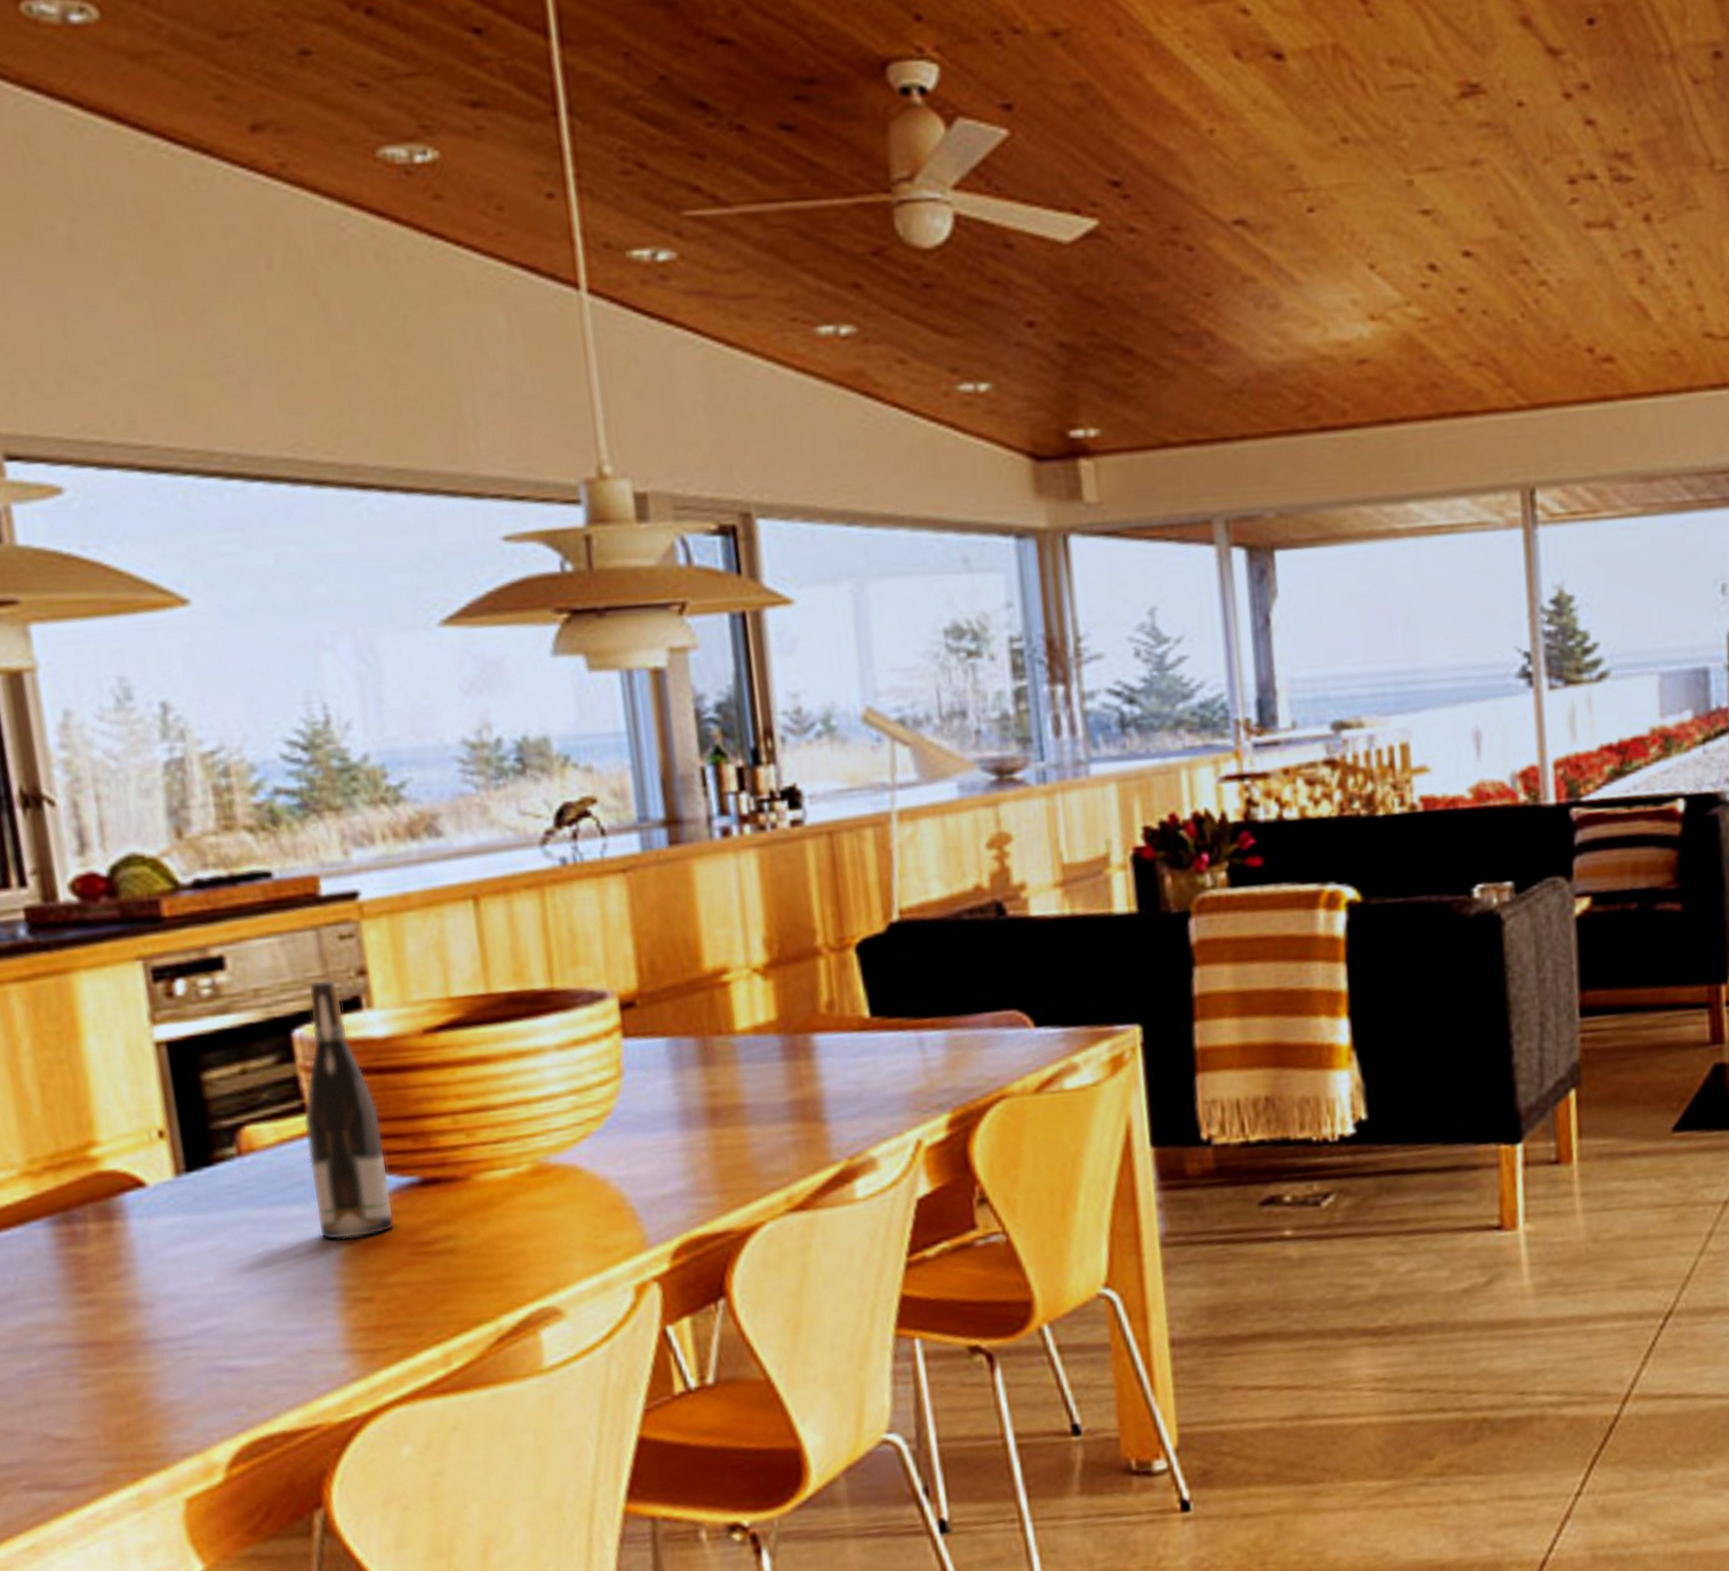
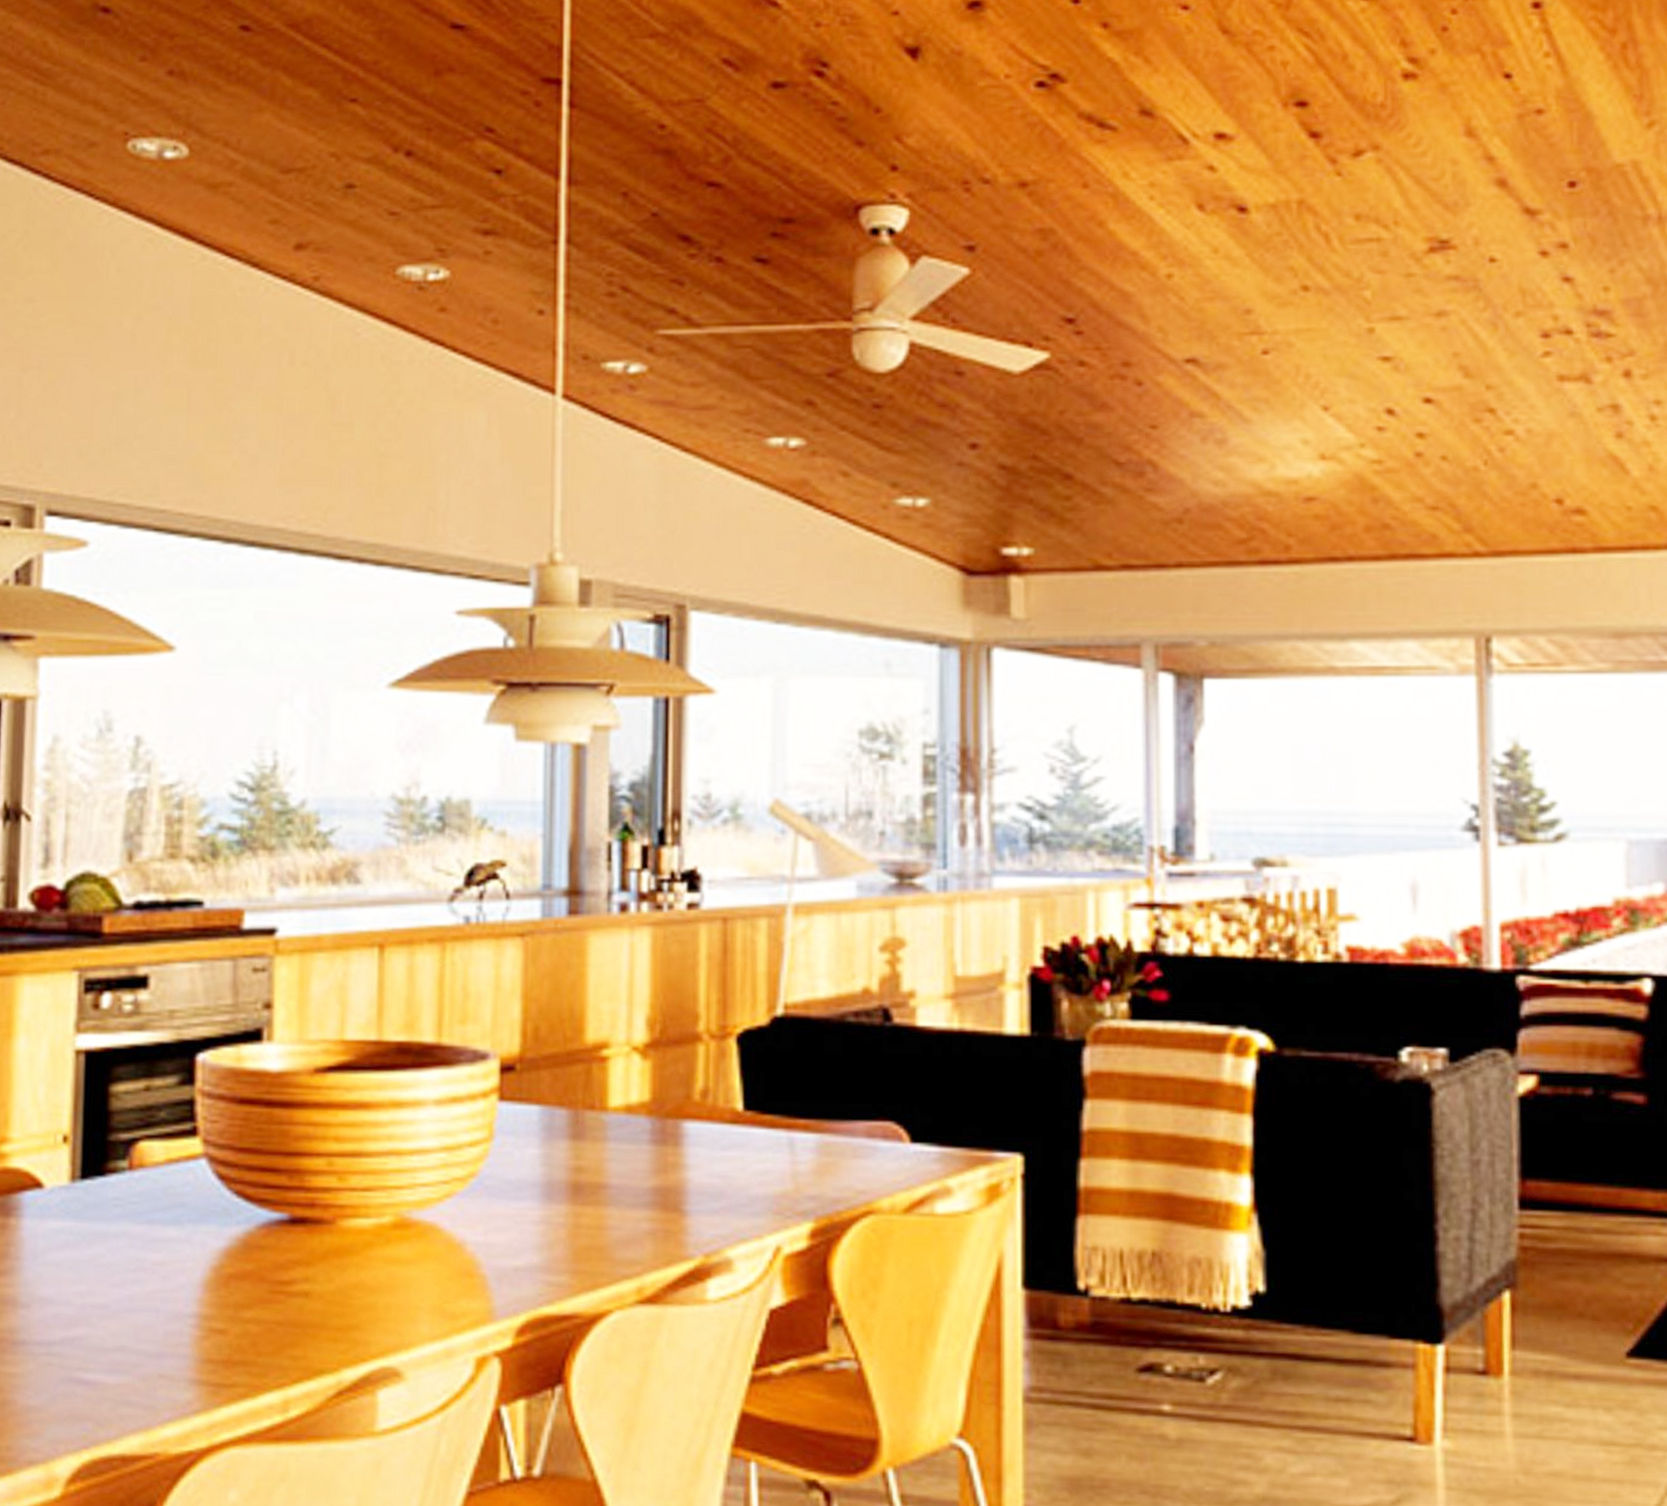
wine bottle: present [303,979,395,1240] -> none [190,1009,262,1268]

